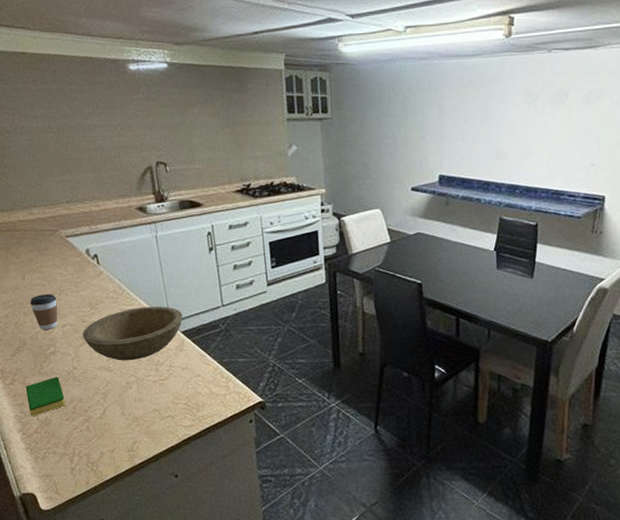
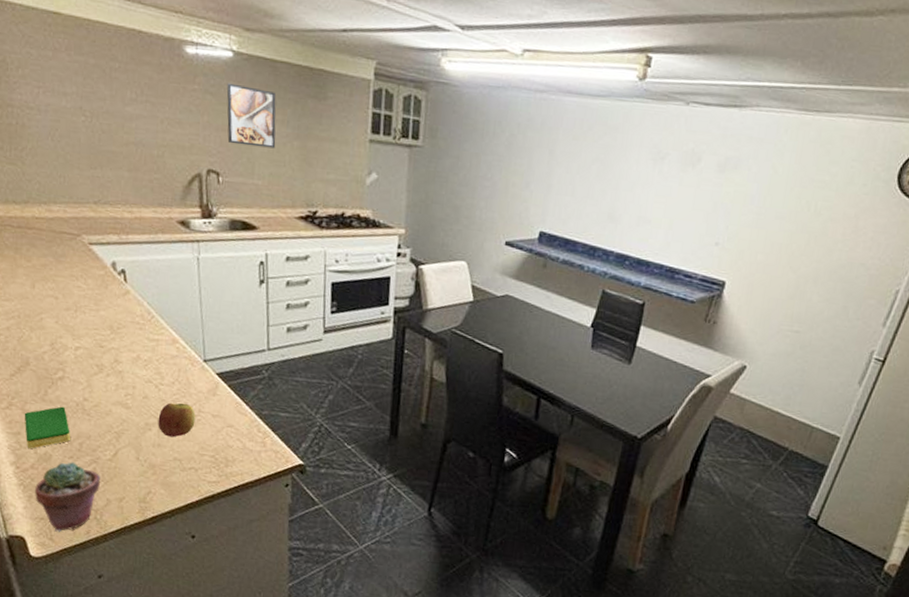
coffee cup: present [30,294,58,330] -> none [39,308,71,351]
potted succulent: none [39,423,94,486] -> present [34,462,100,532]
bowl: present [82,306,183,361] -> none [98,338,220,399]
apple: none [136,361,168,392] -> present [158,402,196,438]
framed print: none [165,89,210,138] -> present [226,83,276,149]

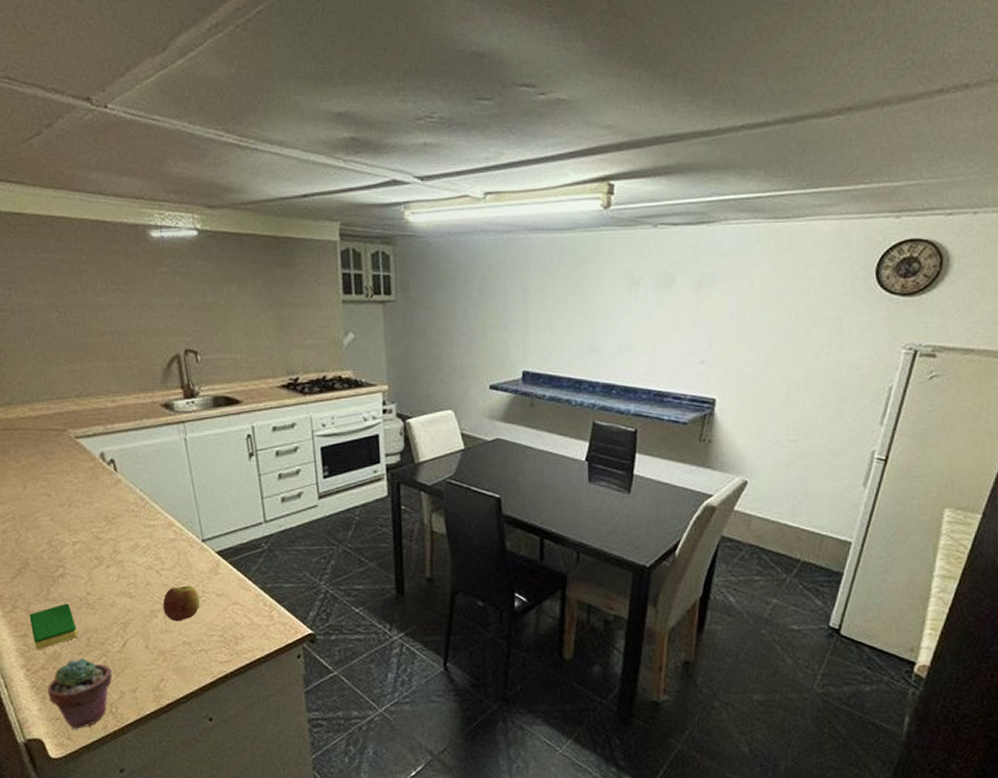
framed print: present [226,83,276,149] -> none [195,261,250,321]

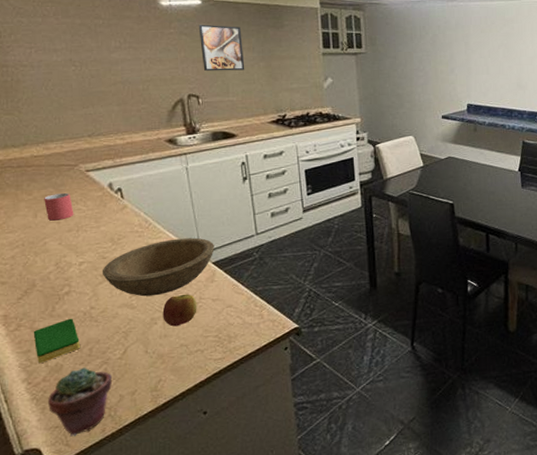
mug: none [33,461,65,493] -> present [44,192,74,221]
bowl: none [97,521,218,585] -> present [102,237,214,297]
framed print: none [195,261,250,321] -> present [198,24,245,72]

